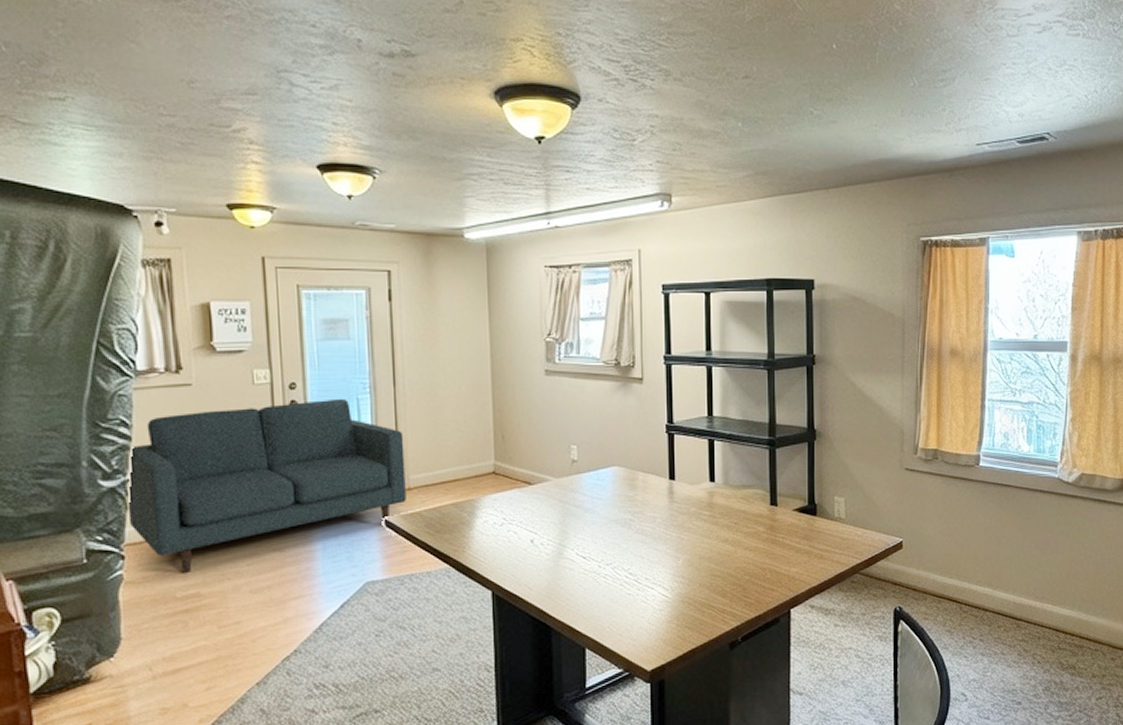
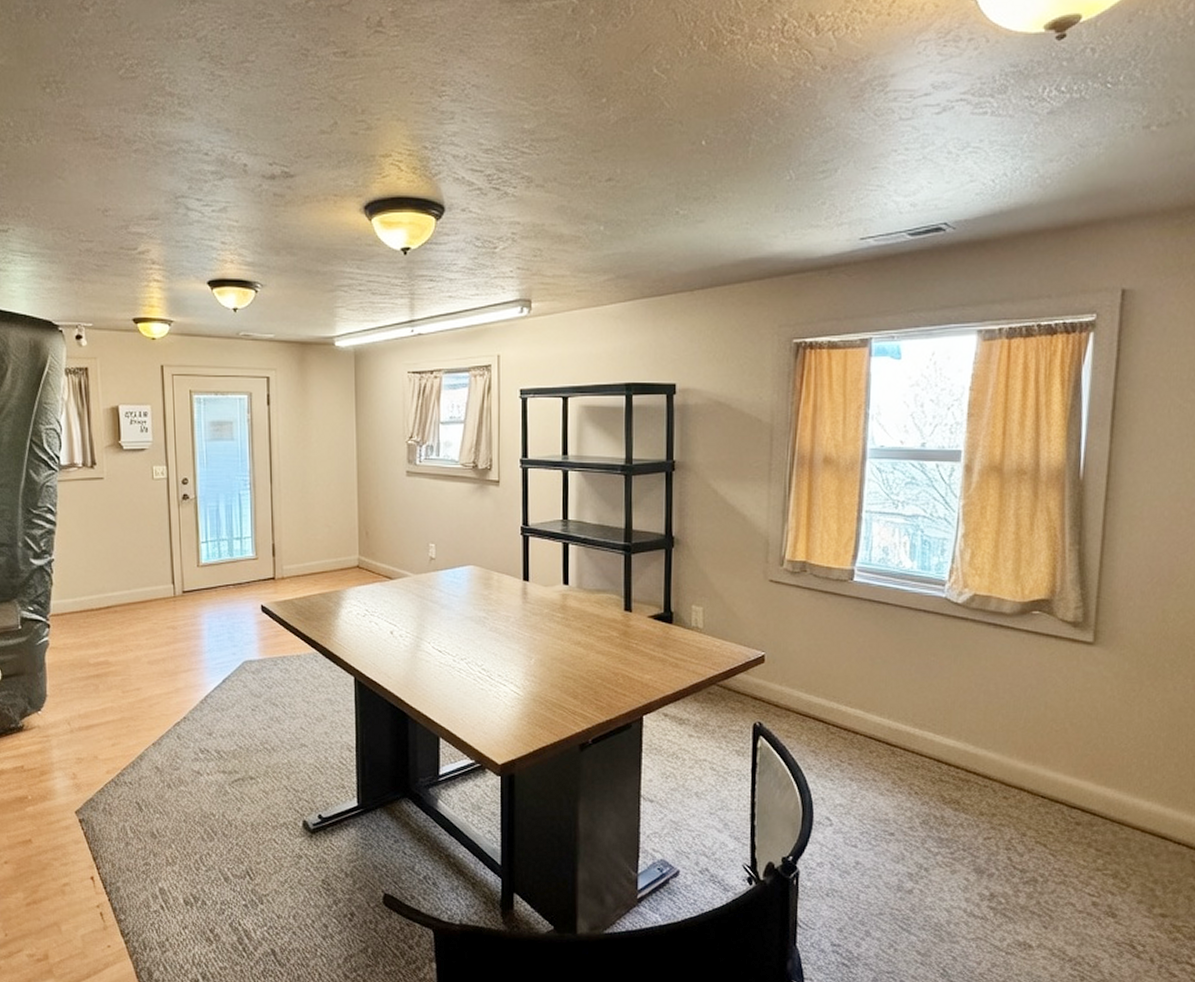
sofa: present [126,398,406,573] -> none [51,493,280,643]

